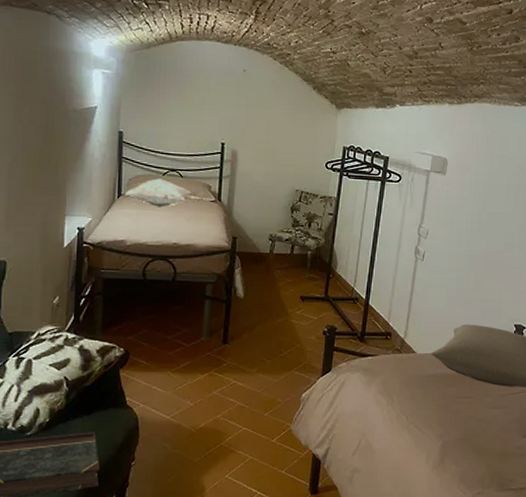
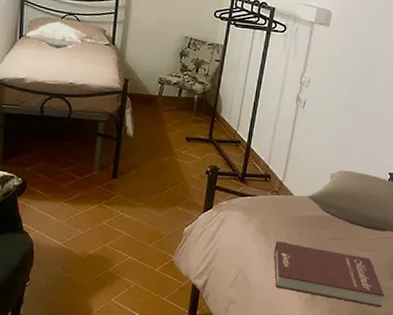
book: none [398,403,516,468] -> present [274,241,385,308]

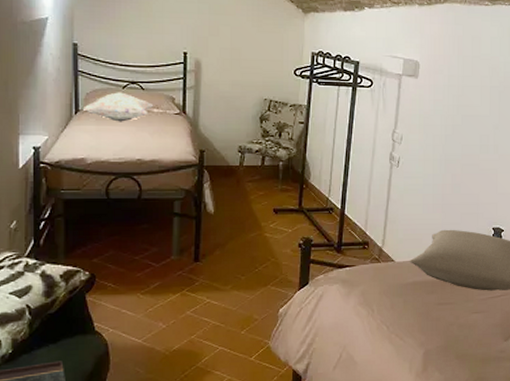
book: present [274,241,385,308] -> none [379,313,499,372]

